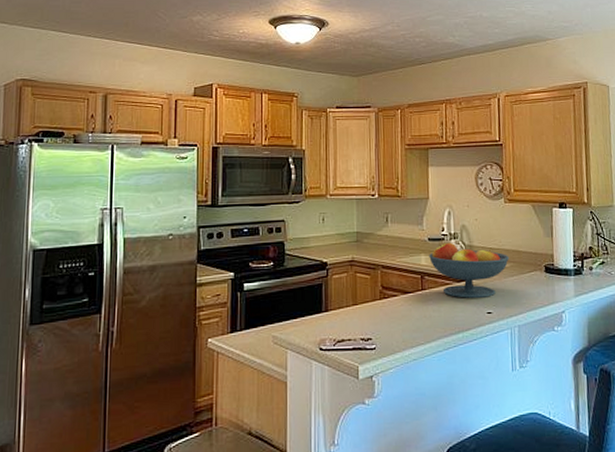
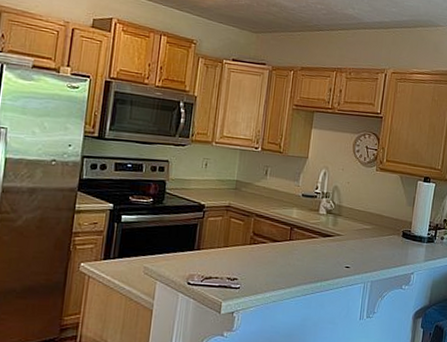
fruit bowl: present [429,242,509,298] -> none [300,199,372,253]

